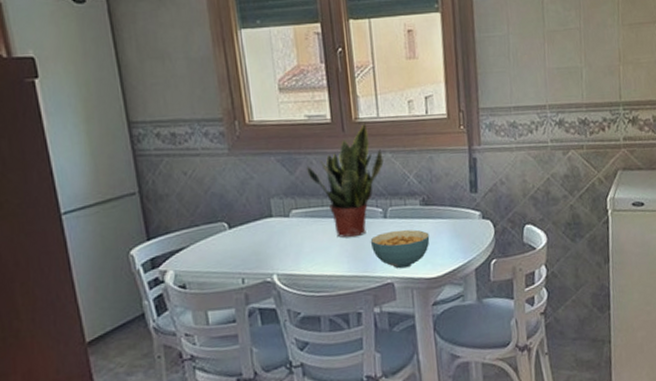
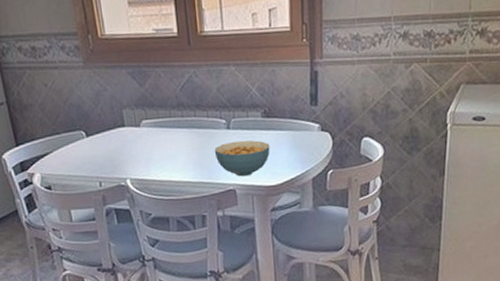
potted plant: present [307,123,384,238] -> none [155,36,227,147]

